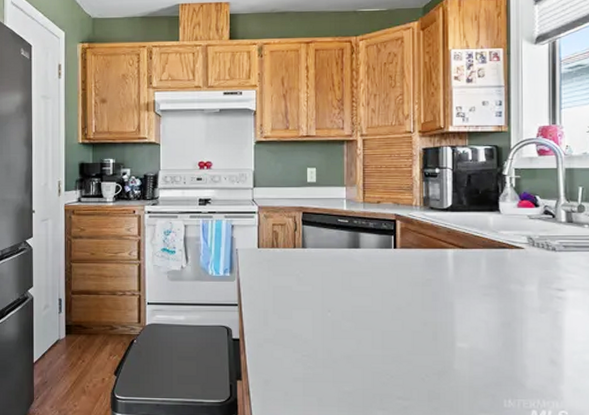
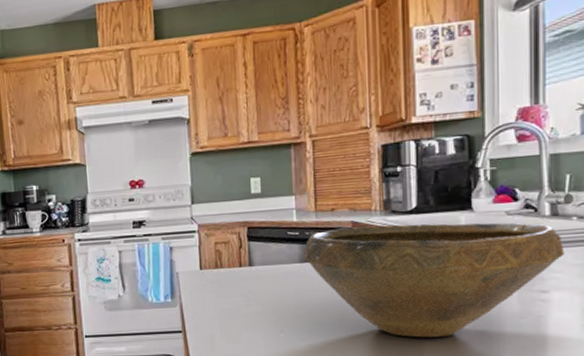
bowl: none [352,219,578,325] -> present [304,222,565,338]

